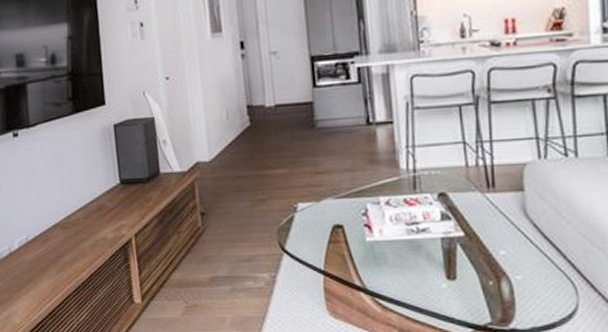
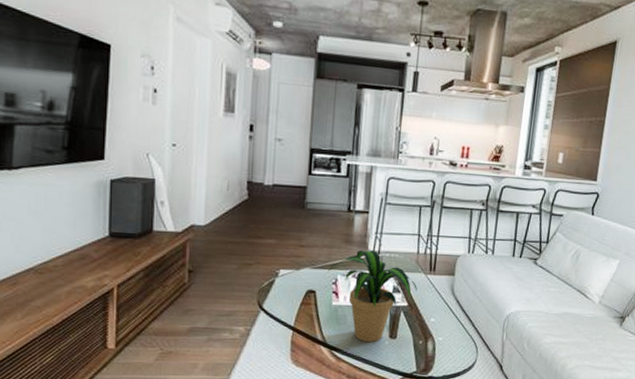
potted plant: none [353,169,474,285] -> present [327,250,417,342]

